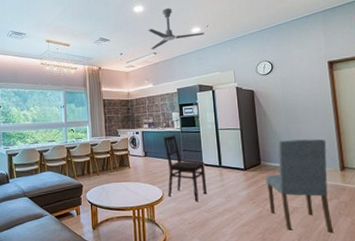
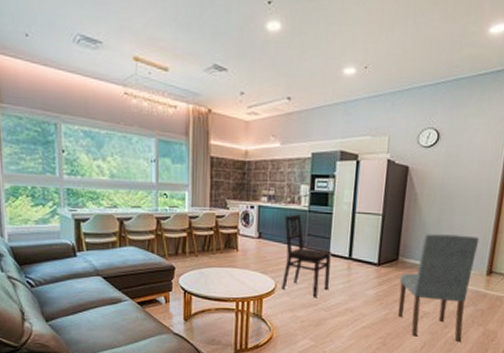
ceiling fan: present [148,8,204,50] -> none [283,31,360,94]

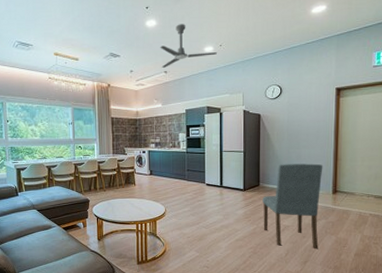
dining chair: present [282,214,331,297] -> none [169,155,206,218]
ceiling fan: none [283,31,360,94] -> present [160,24,217,69]

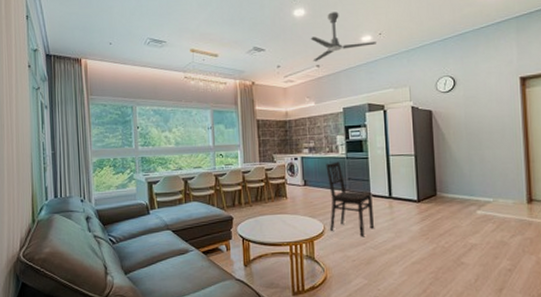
dining chair: none [169,155,206,218] -> present [326,161,374,236]
dining chair: present [262,163,323,248] -> none [441,167,516,272]

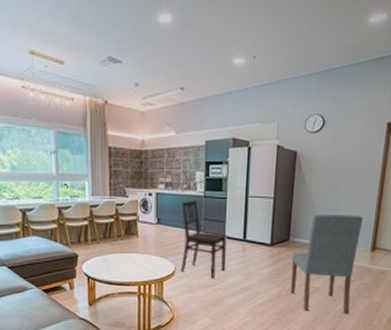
ceiling fan: present [310,12,376,62] -> none [176,23,249,84]
dining chair: none [441,167,516,272] -> present [290,214,364,314]

